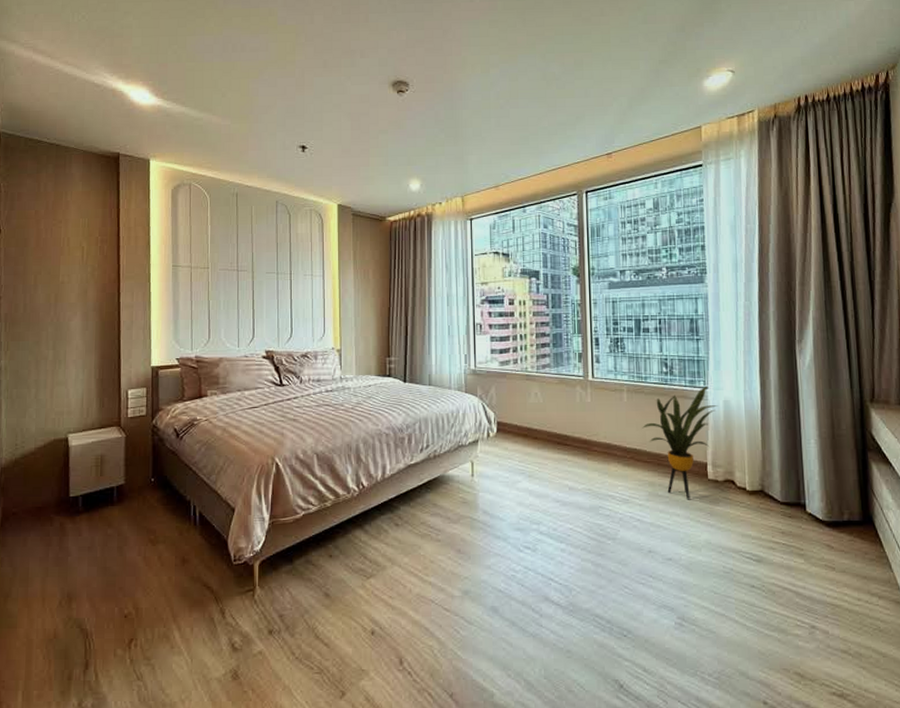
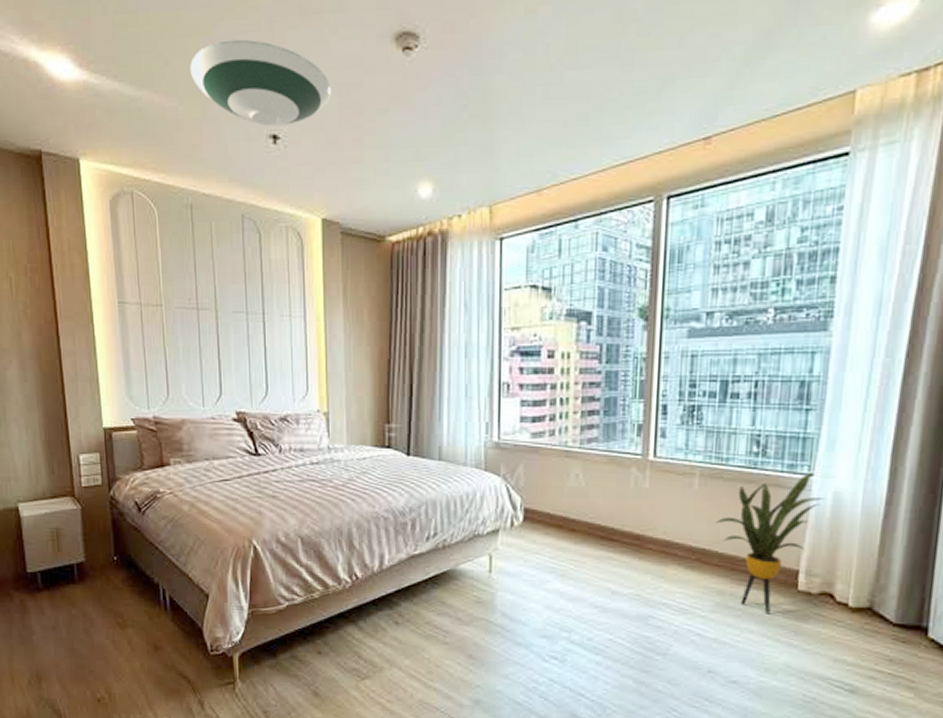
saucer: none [241,81,346,140] -> present [190,39,332,126]

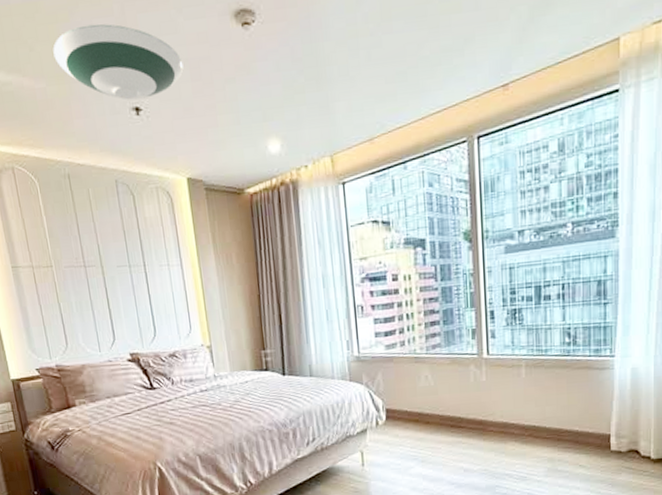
house plant: present [715,472,825,615] -> none [541,353,625,473]

